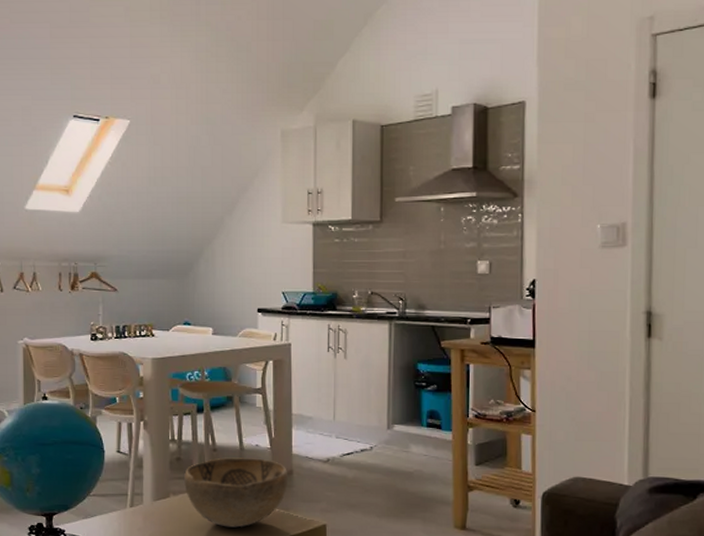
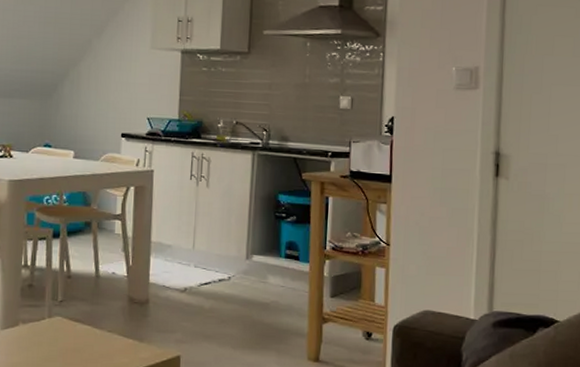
decorative bowl: present [184,457,289,528] -> none [35,285,144,358]

